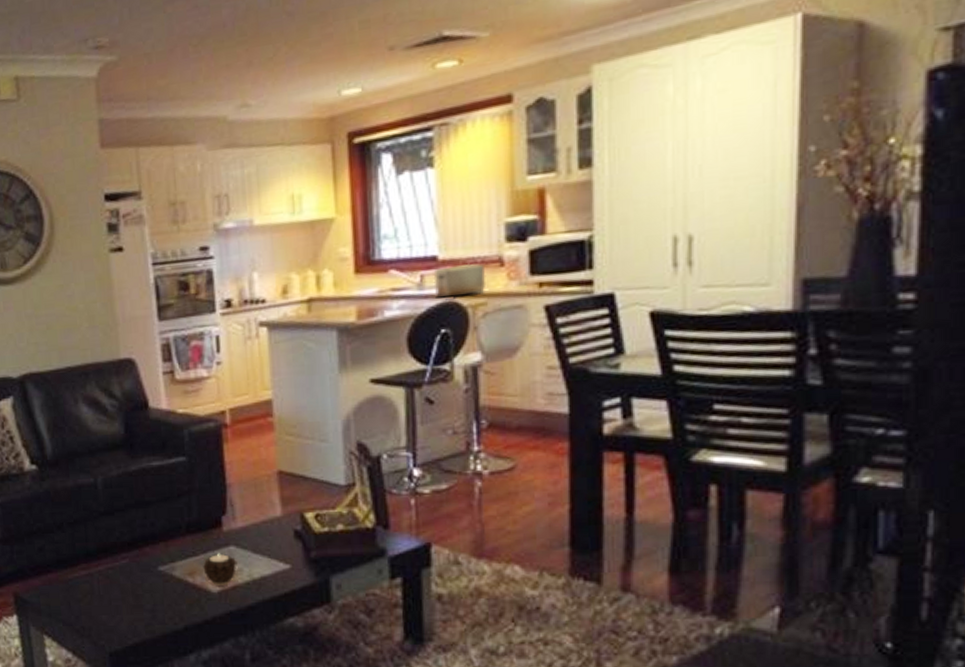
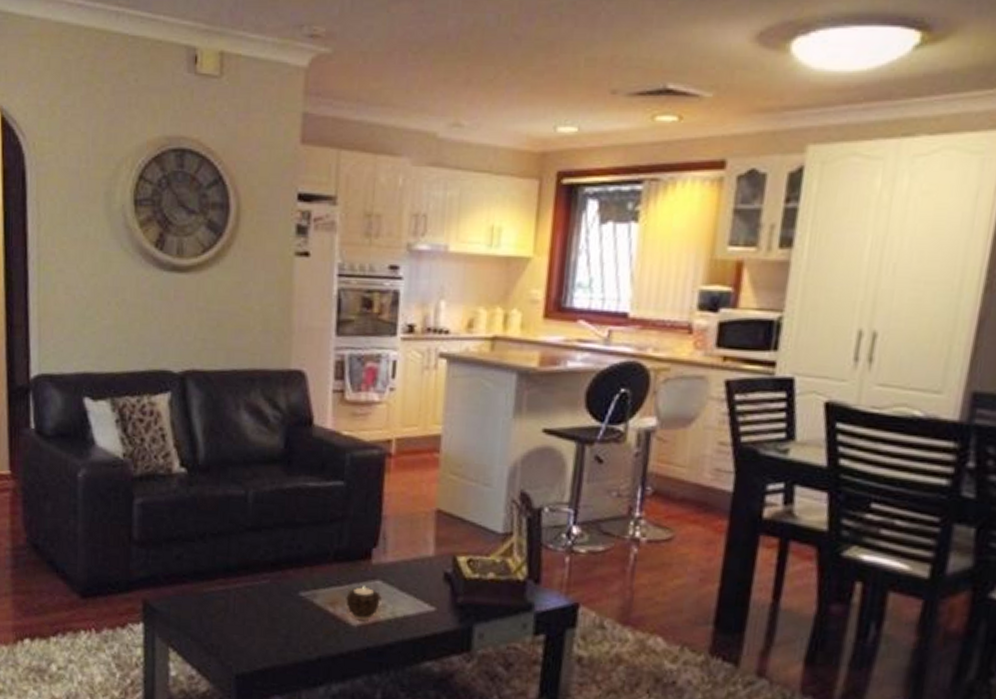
toaster: present [433,264,486,299] -> none [620,326,673,359]

